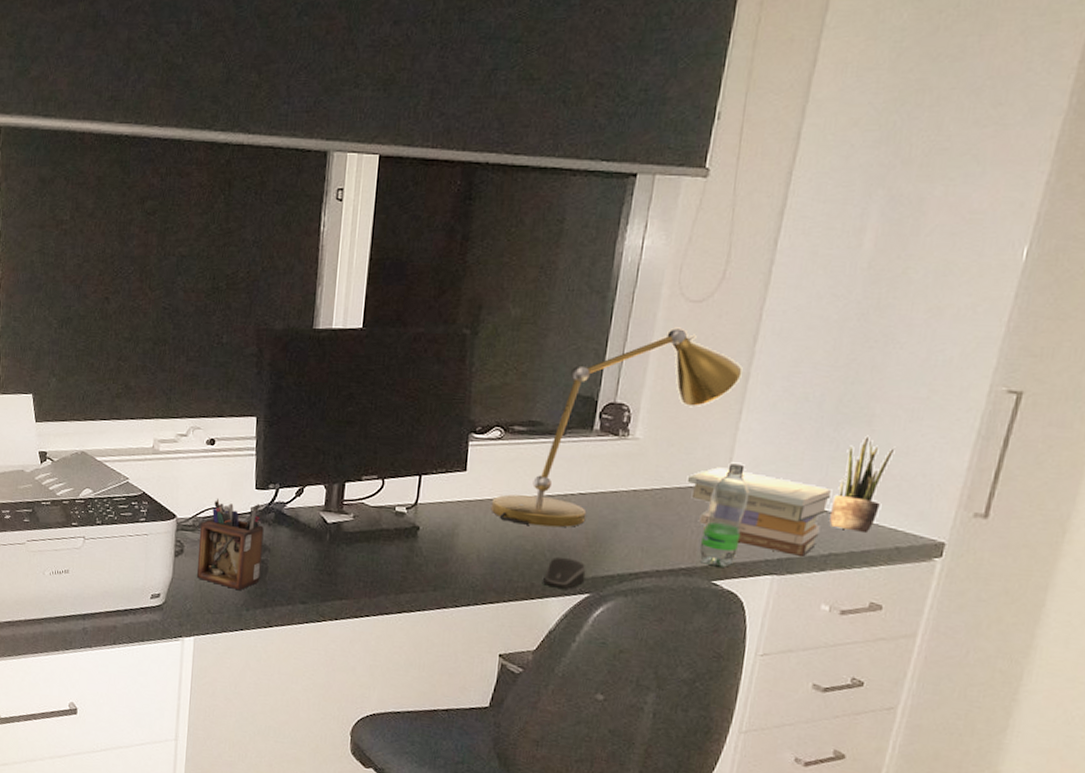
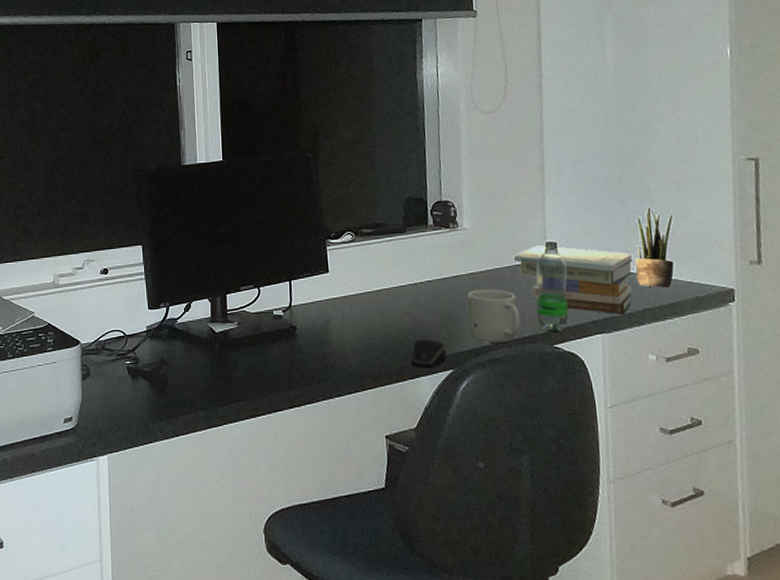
desk organizer: present [197,498,264,591] -> none [102,321,162,405]
desk lamp: present [491,328,742,528] -> none [354,135,538,314]
mug: none [617,509,681,572] -> present [467,289,521,344]

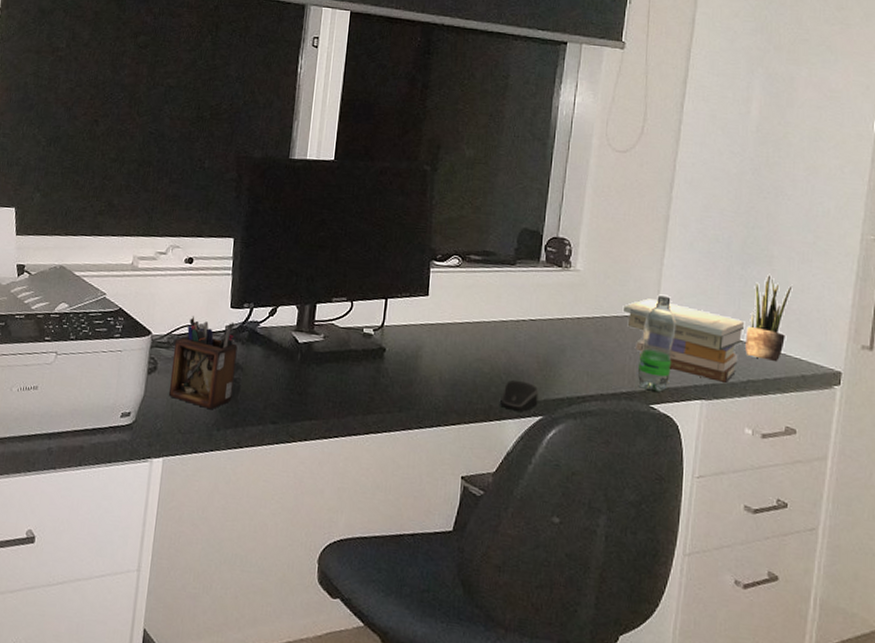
desk organizer: none [102,321,162,405] -> present [169,316,238,410]
mug: present [467,289,521,344] -> none [566,336,621,396]

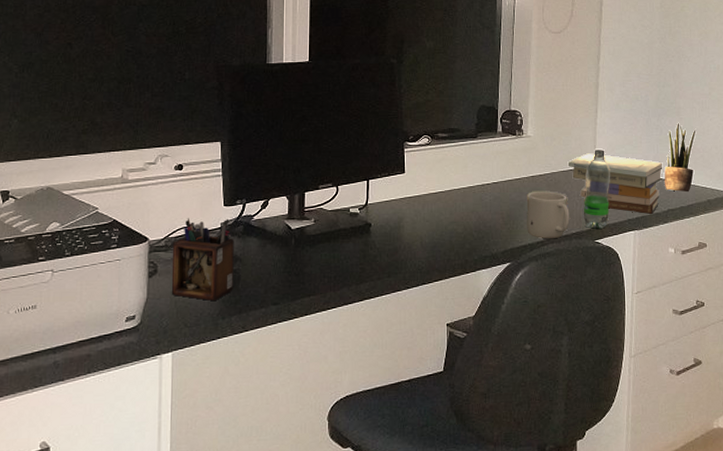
computer mouse: present [500,379,539,412] -> none [474,235,505,261]
mug: none [566,336,621,396] -> present [526,191,570,239]

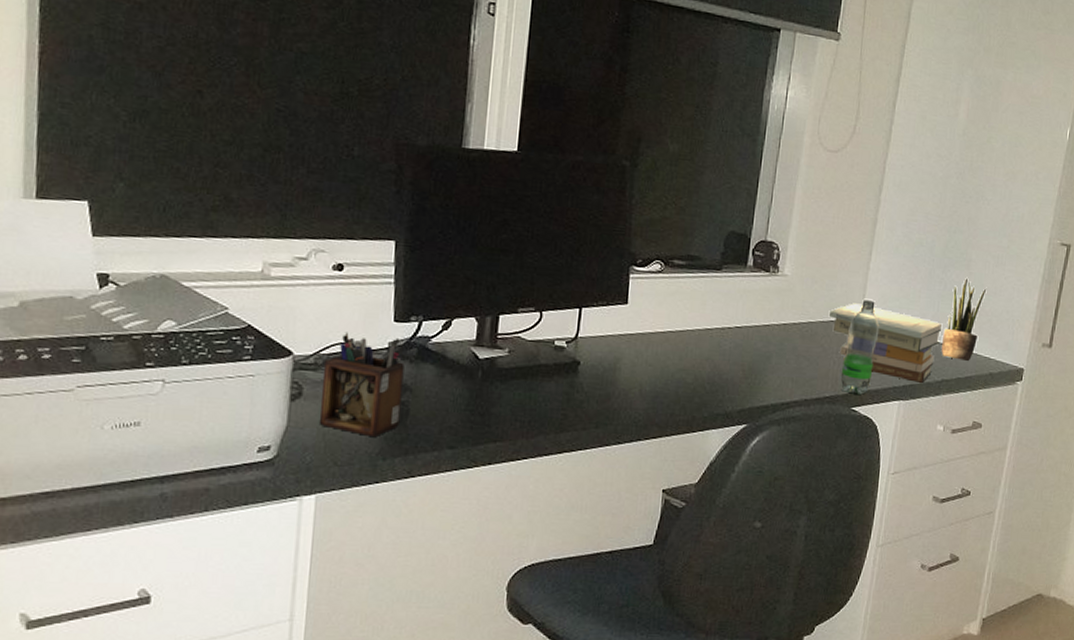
mug: present [526,191,570,239] -> none [771,342,825,402]

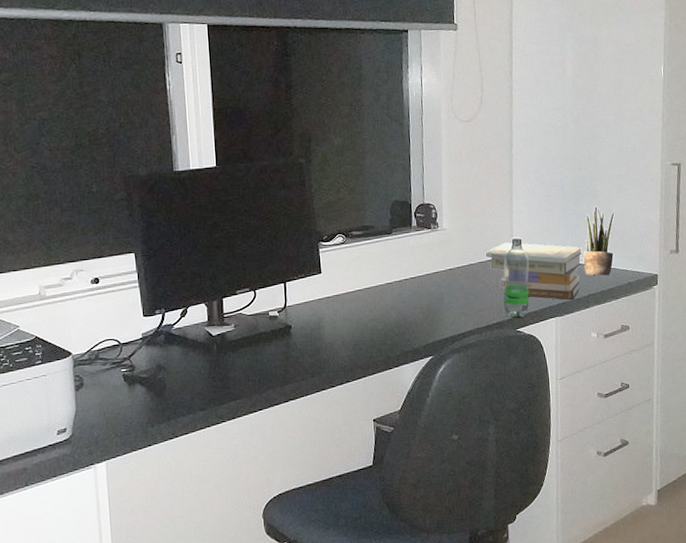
desk organizer: present [320,332,405,438] -> none [96,329,160,411]

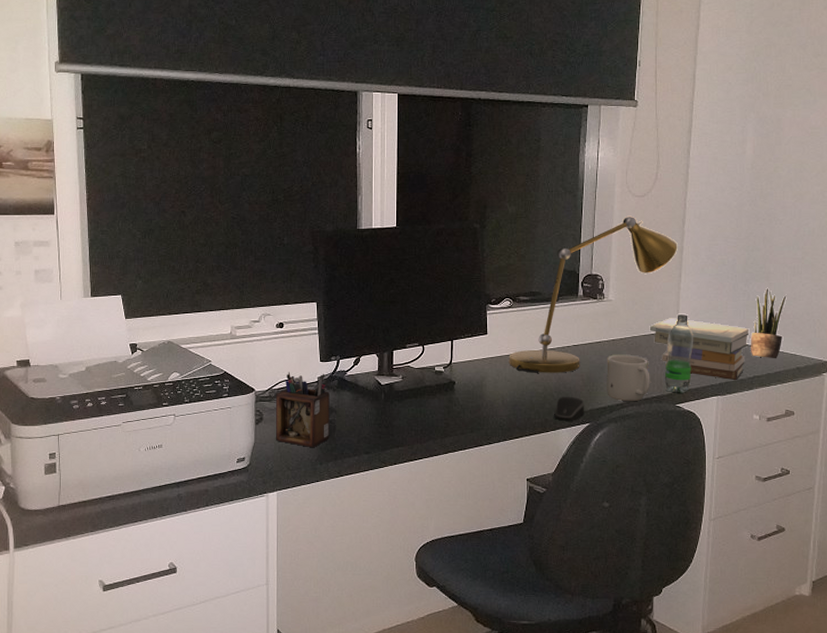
desk organizer: none [96,329,160,411] -> present [275,372,330,448]
desk lamp: none [345,142,507,310] -> present [509,217,678,373]
computer mouse: none [396,330,427,356] -> present [554,396,585,421]
mug: none [446,283,490,331] -> present [607,354,650,402]

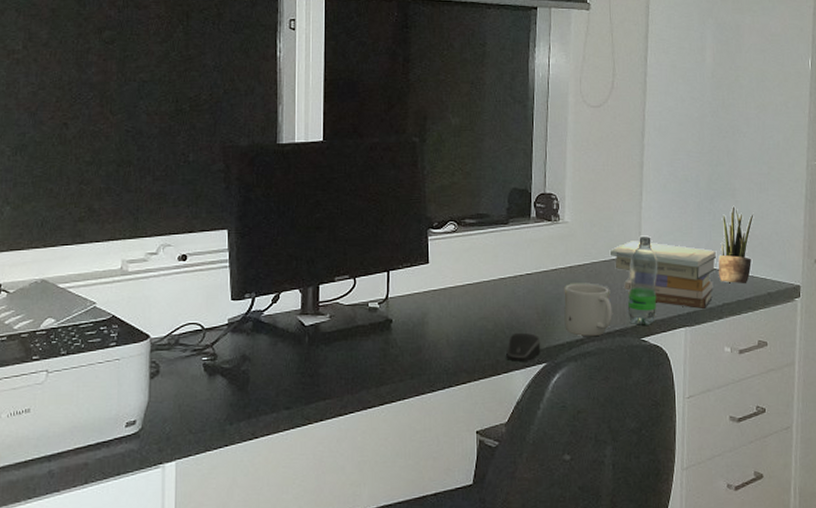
desk organizer: present [275,372,330,448] -> none [175,313,243,405]
desk lamp: present [509,217,678,373] -> none [454,129,638,307]

